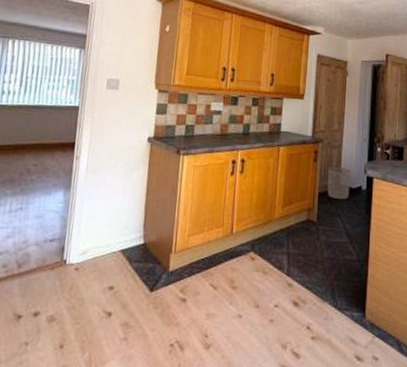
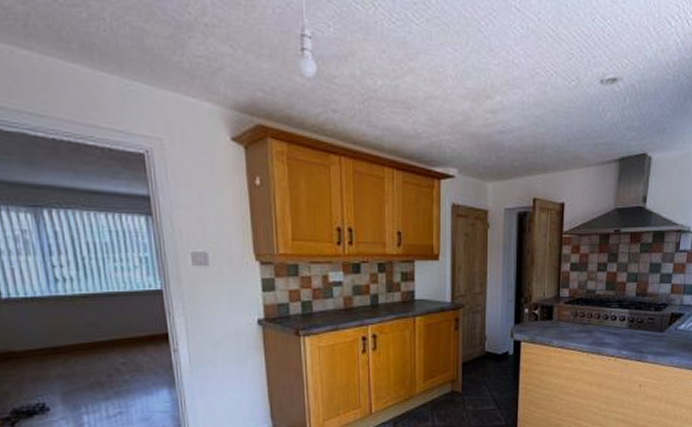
waste bin: present [327,167,351,199] -> none [472,334,496,367]

